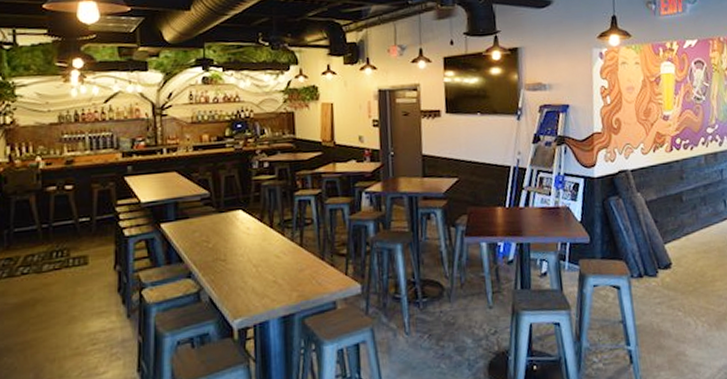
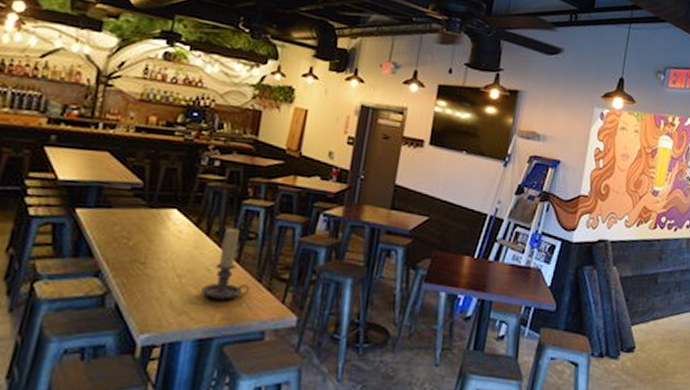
candle holder: none [276,218,316,281] -> present [201,228,250,300]

